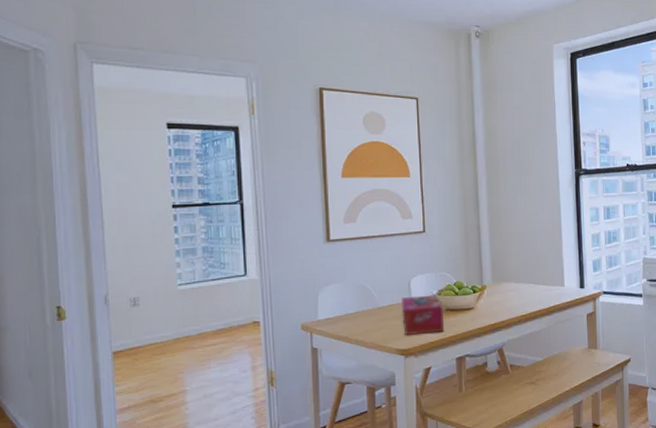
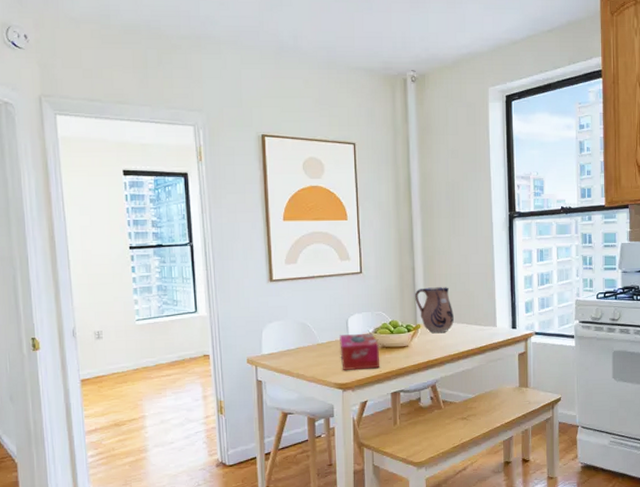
ceramic pitcher: none [481,245,521,294] -> present [415,286,454,334]

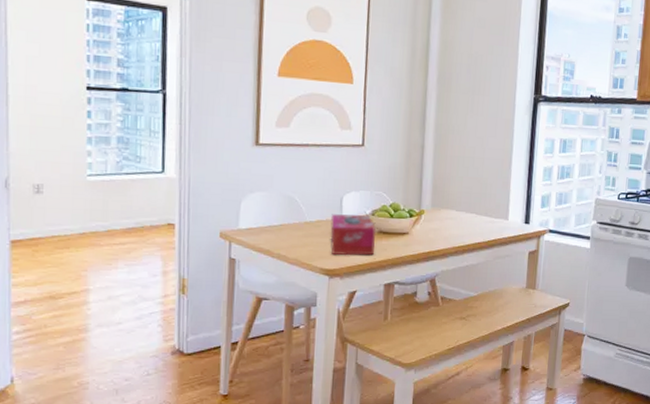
ceramic pitcher: present [415,286,454,334] -> none [421,169,463,222]

